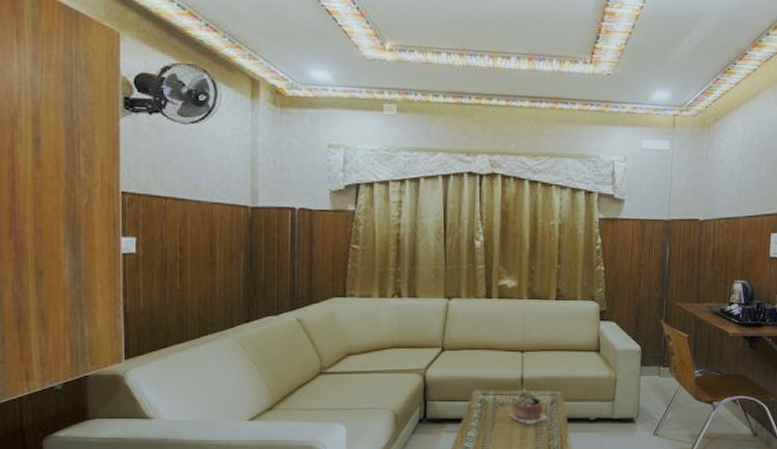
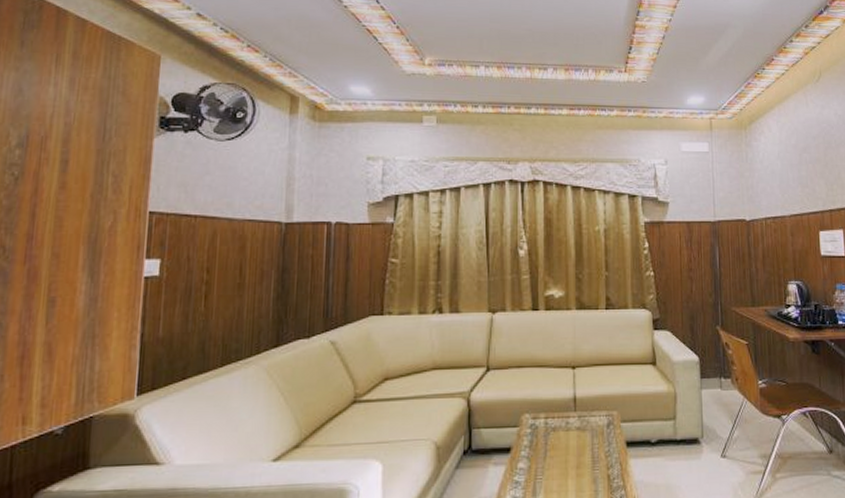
succulent plant: present [510,388,548,425] -> none [564,409,606,452]

